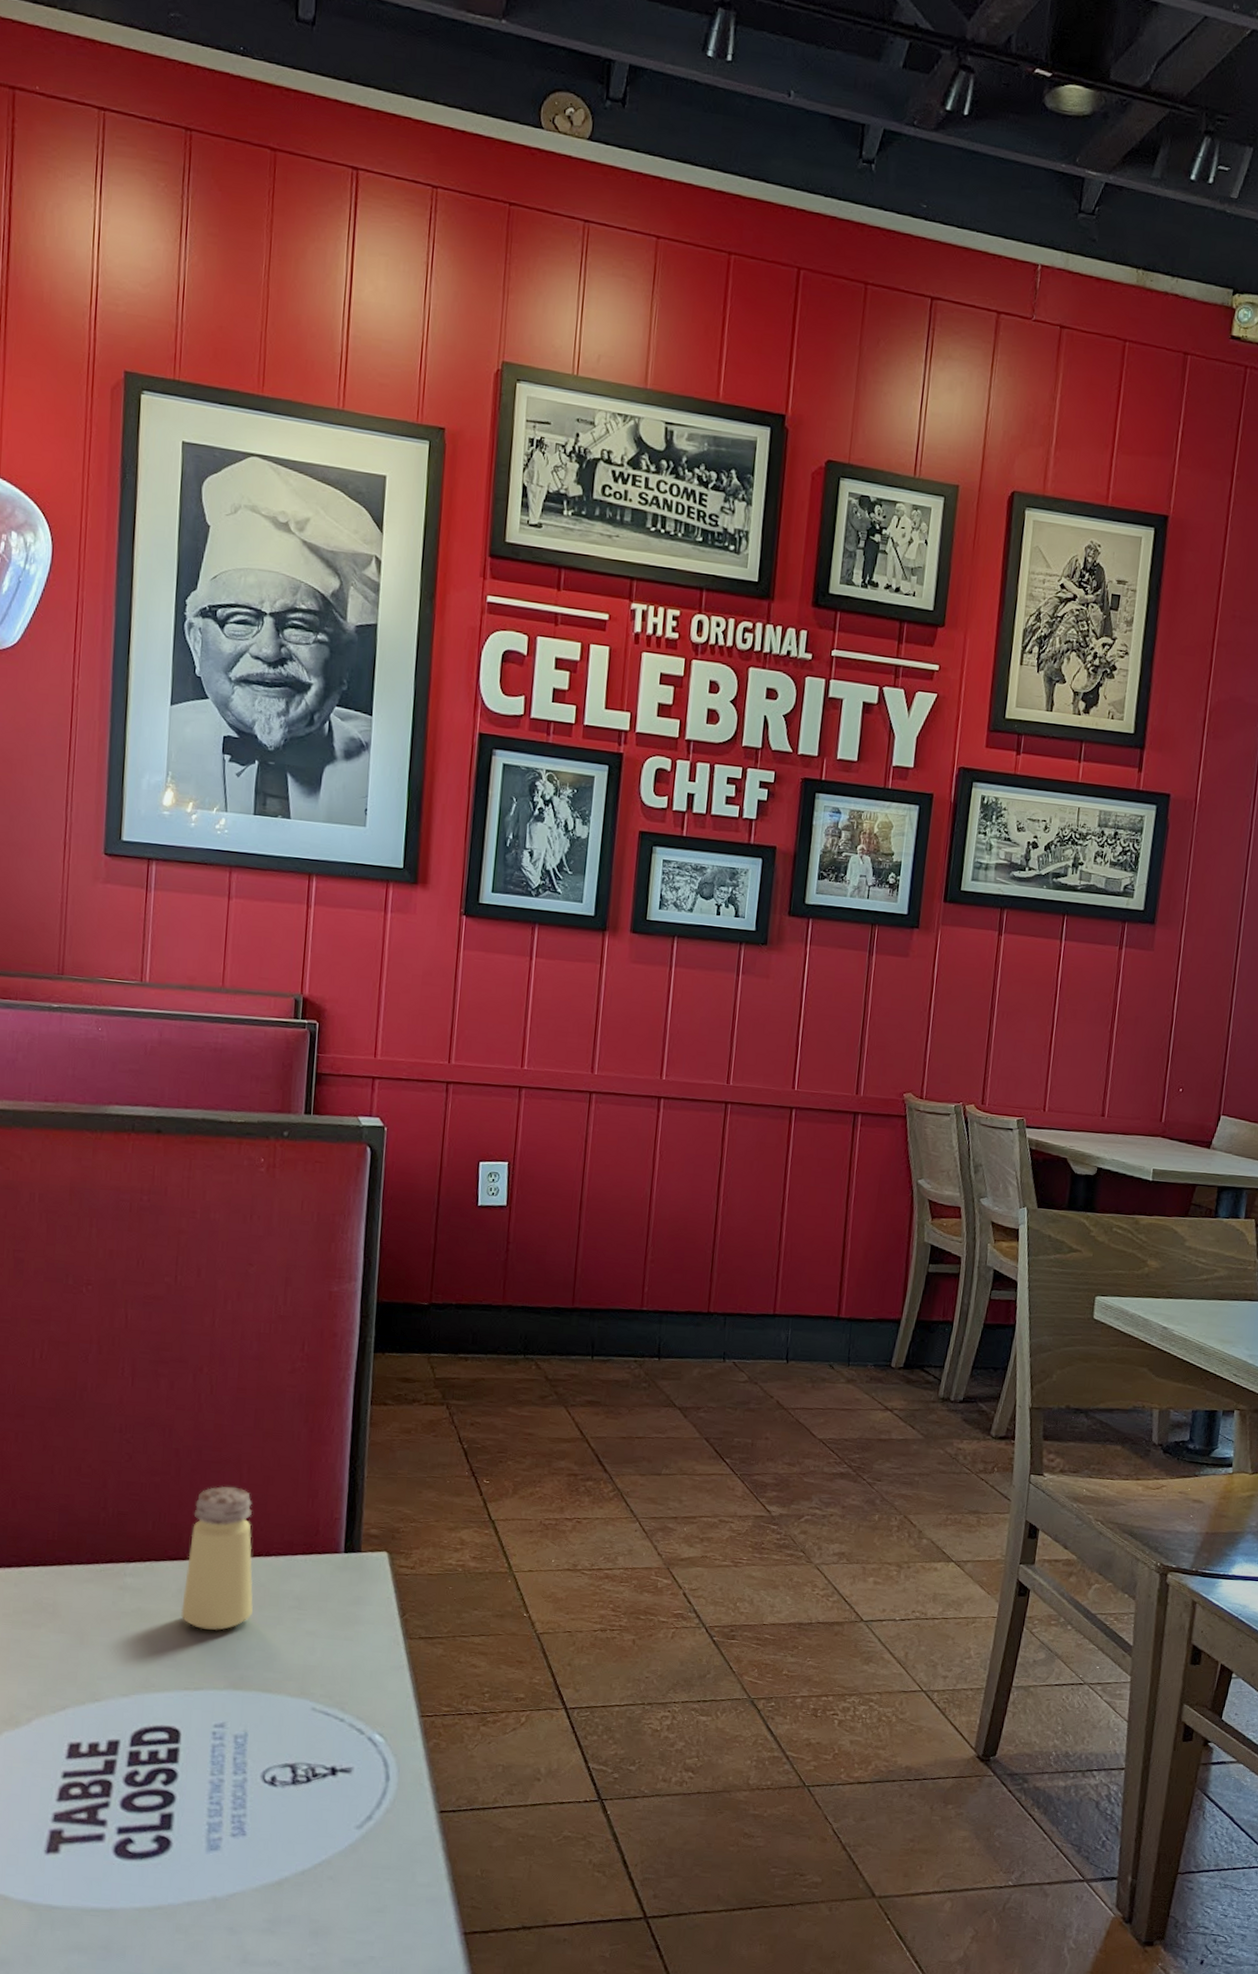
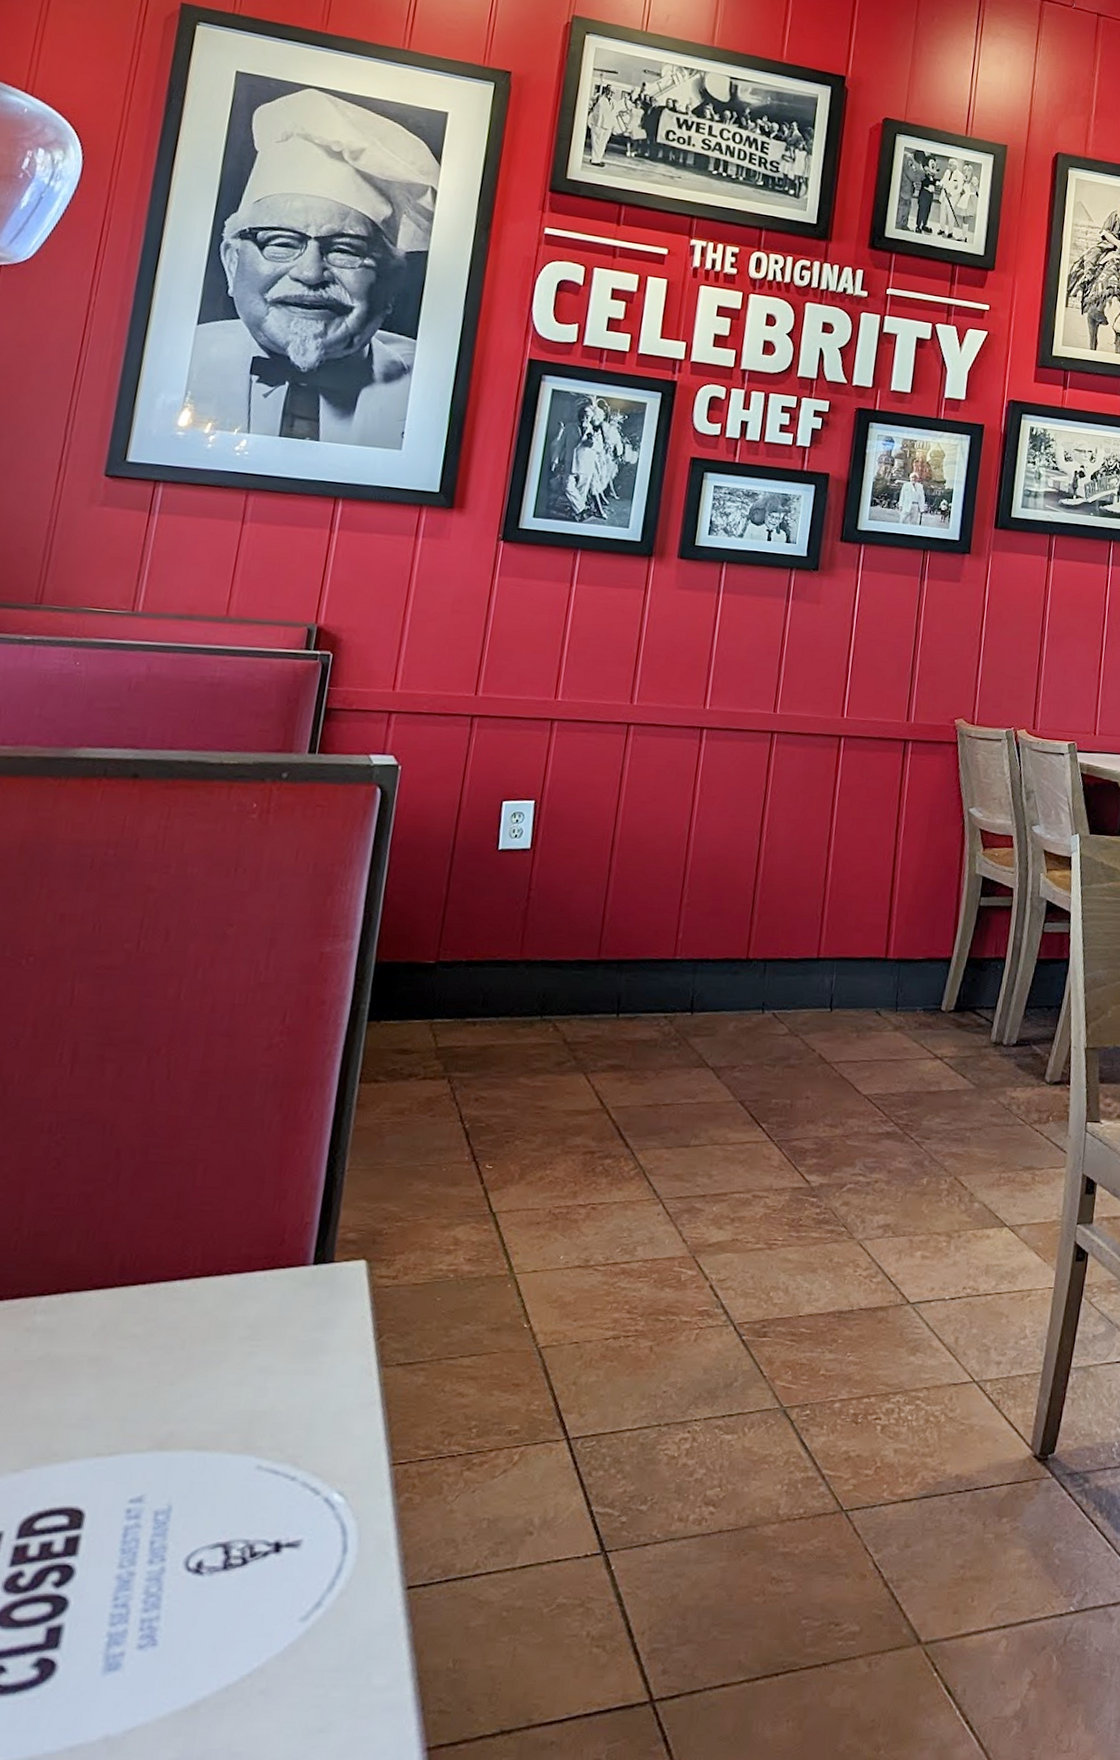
saltshaker: present [181,1485,253,1630] -> none [101,1191,206,1375]

